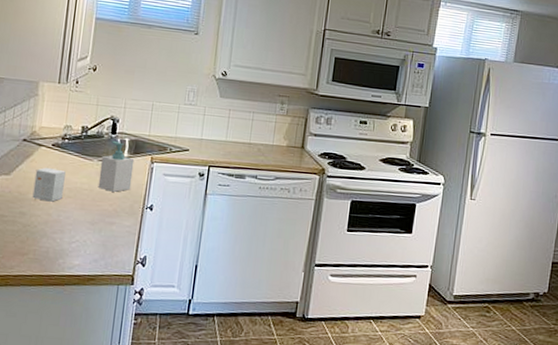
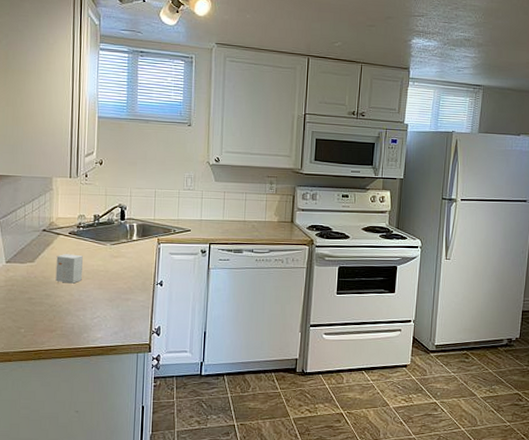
soap bottle: present [97,141,135,192] -> none [112,227,143,271]

